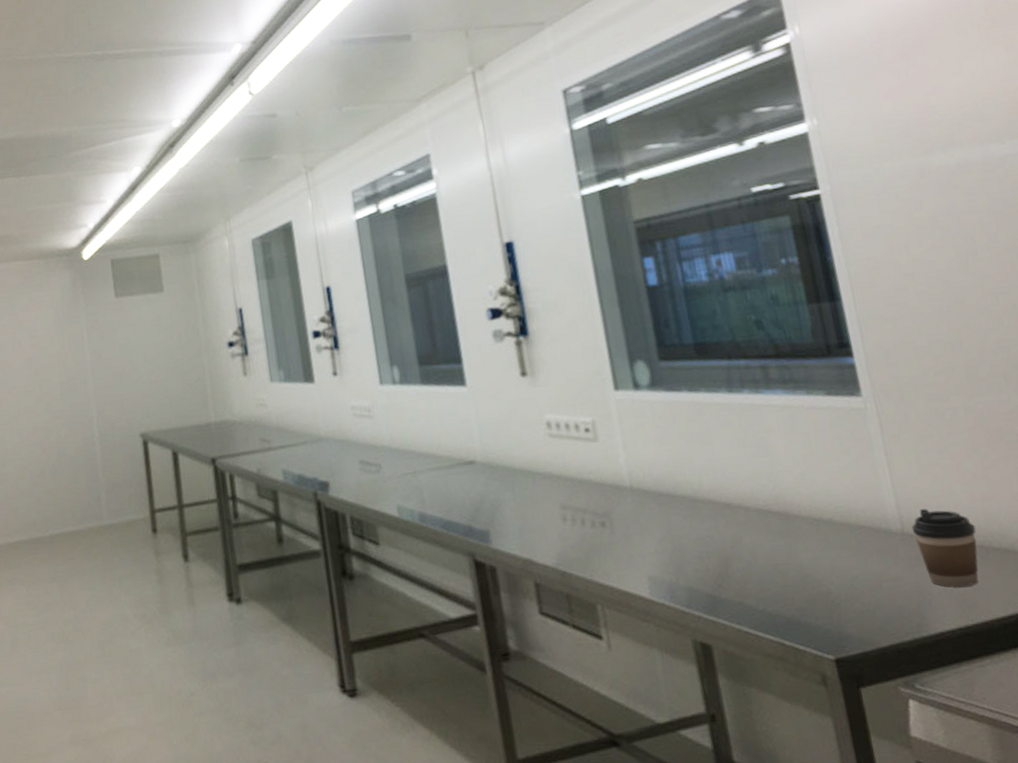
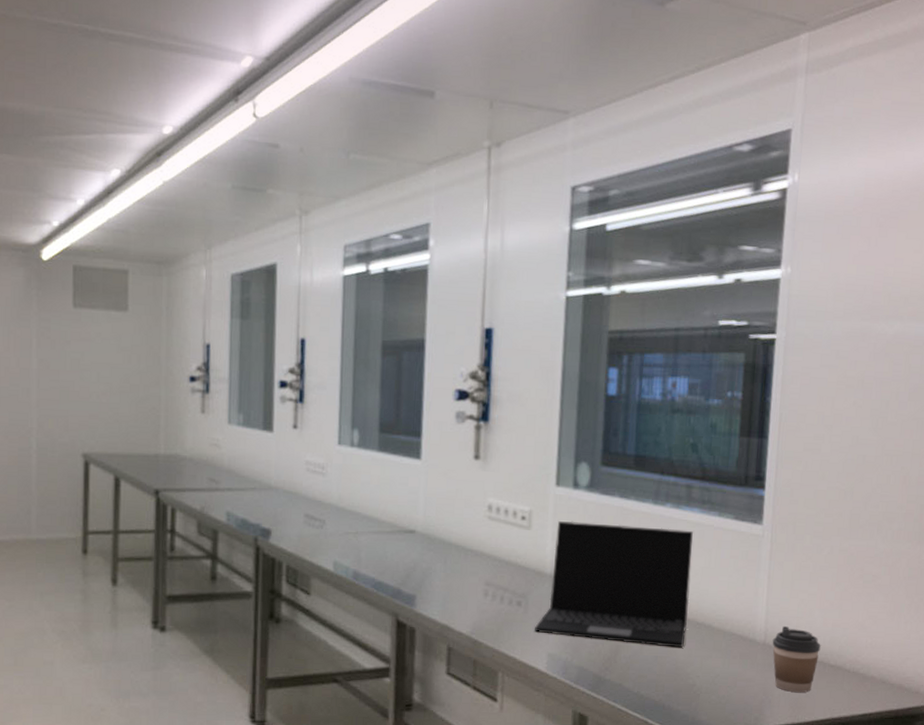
laptop: none [625,415,805,555] -> present [535,521,693,648]

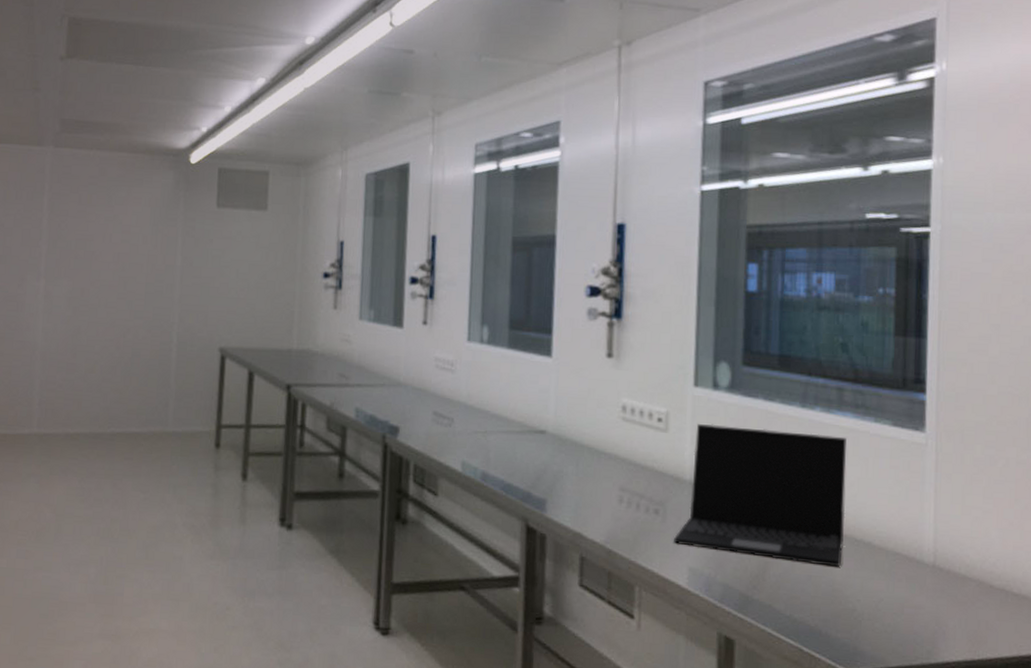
coffee cup: present [772,626,821,692] -> none [943,547,1001,624]

